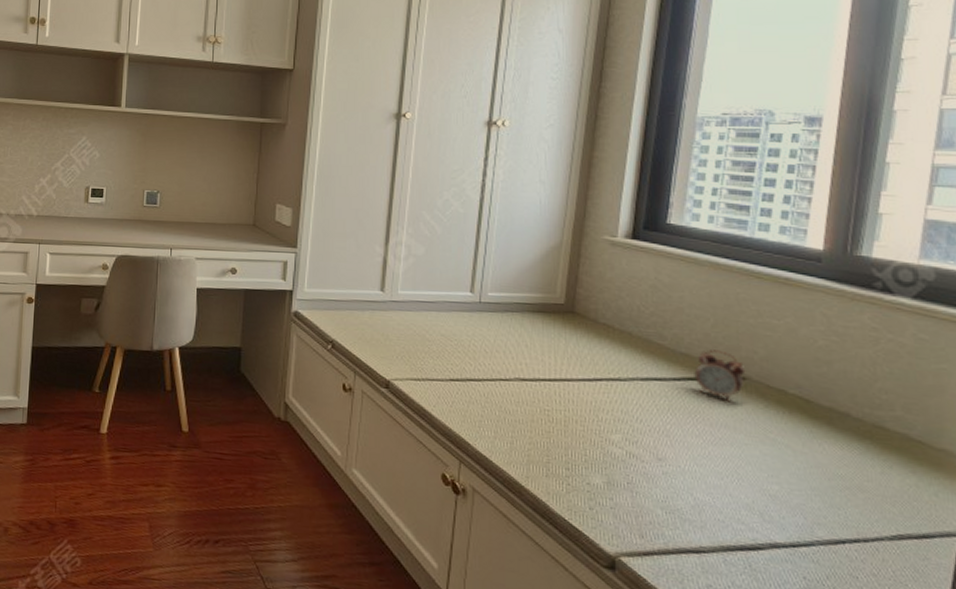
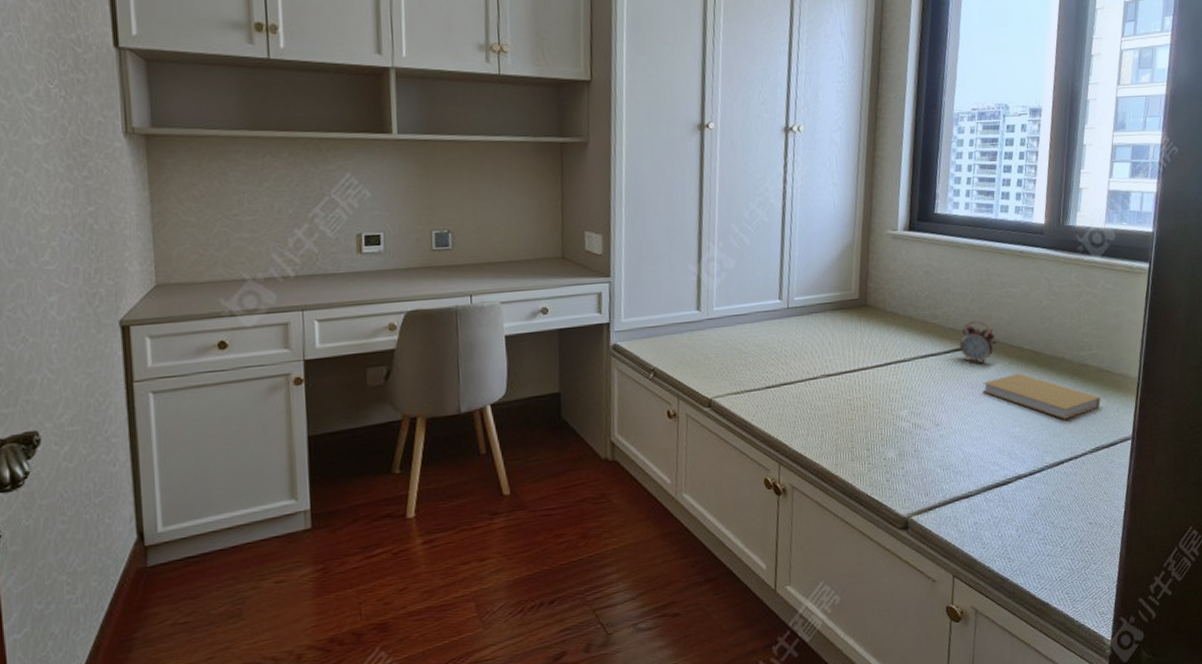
book: none [724,420,907,490] -> present [982,373,1101,419]

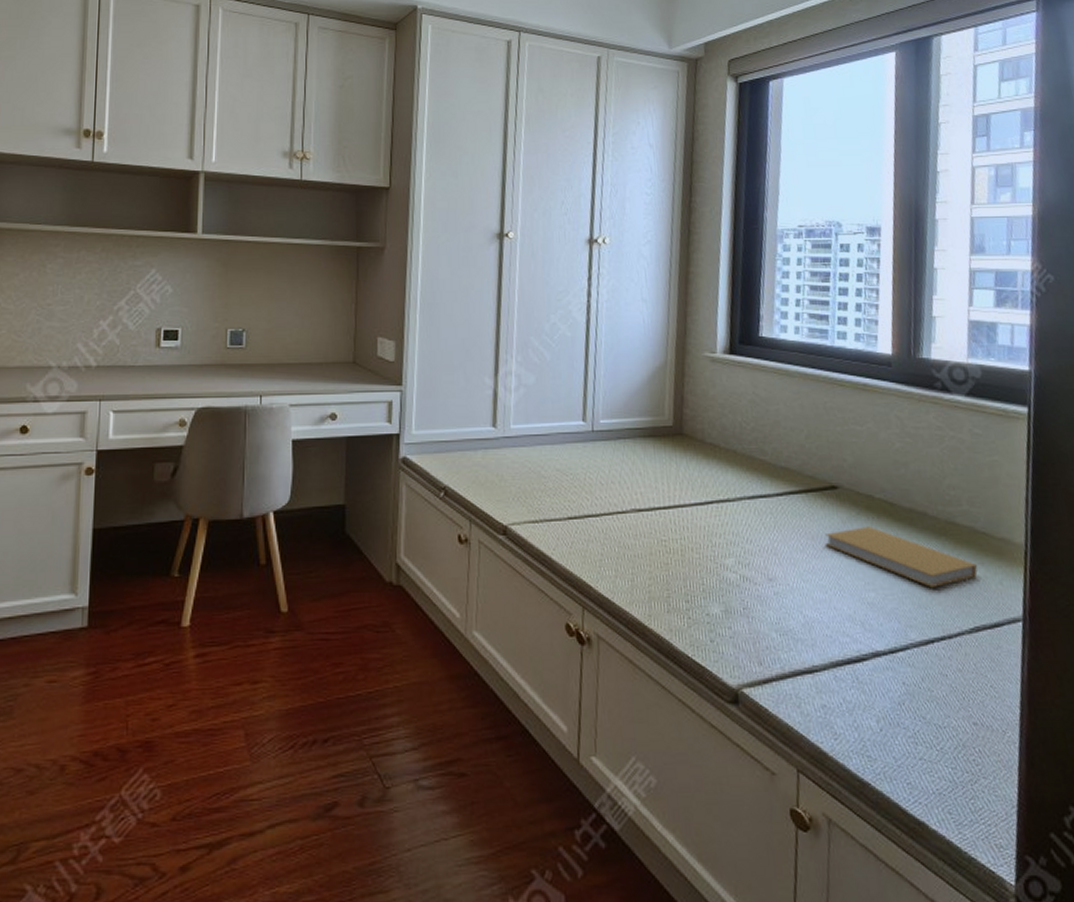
alarm clock: present [959,321,996,365] -> none [794,461,838,513]

